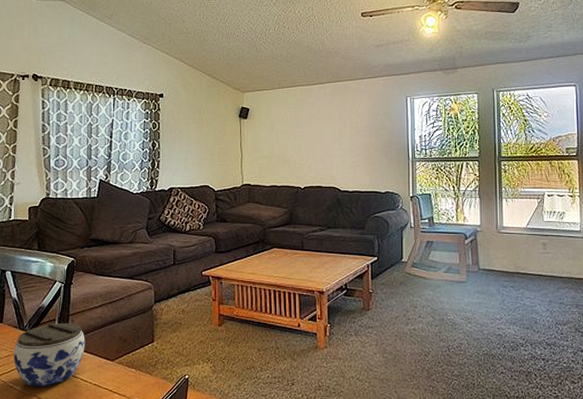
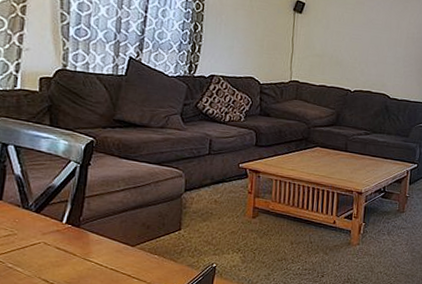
jar: present [13,322,85,387] -> none [14,204,103,269]

